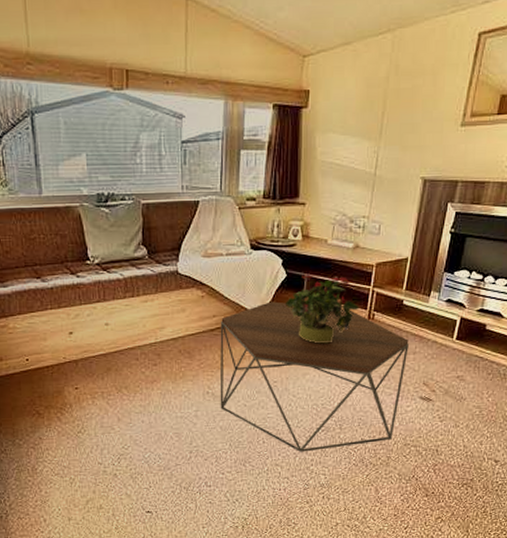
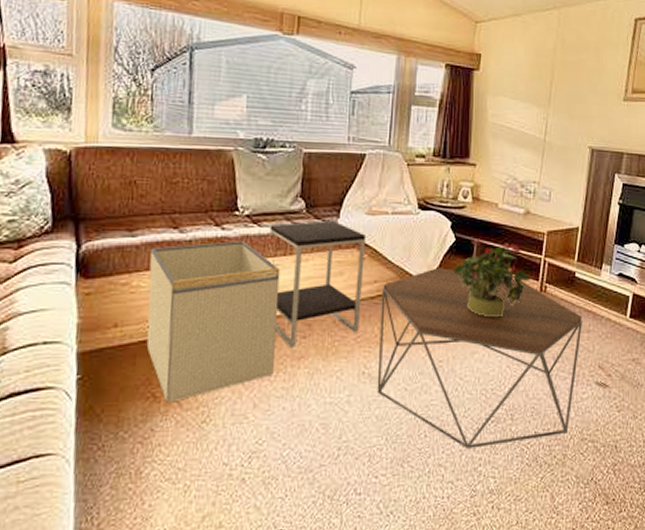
storage bin: none [21,285,132,418] -> present [146,240,280,403]
side table: none [118,264,204,373] -> present [268,220,367,347]

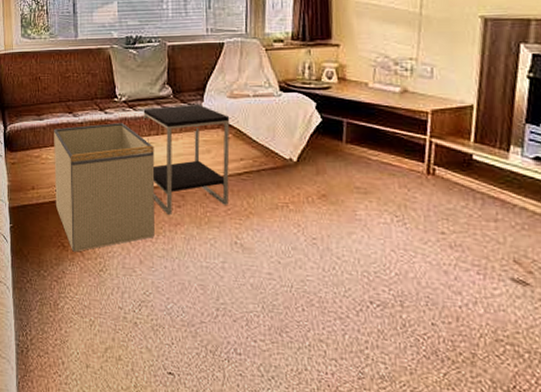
coffee table: present [377,268,582,449] -> none [248,147,487,331]
potted plant: present [454,238,531,318] -> none [322,119,414,200]

